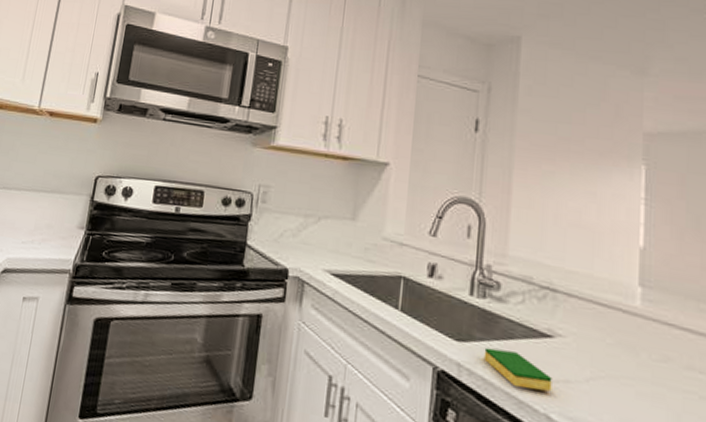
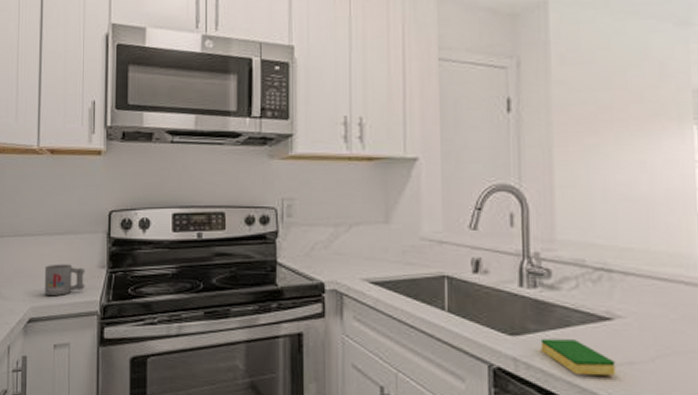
mug: none [22,219,65,251] -> present [44,264,85,296]

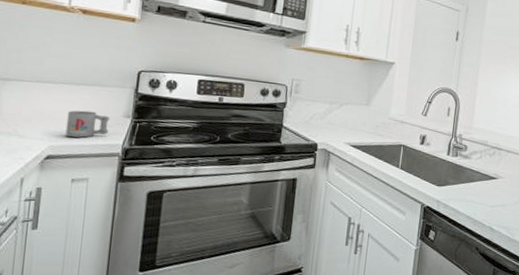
dish sponge: present [540,338,616,376] -> none [454,189,495,213]

